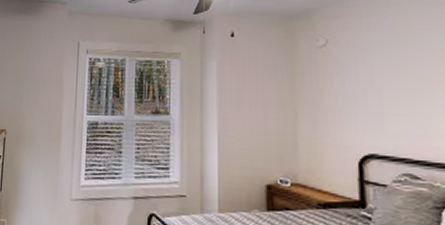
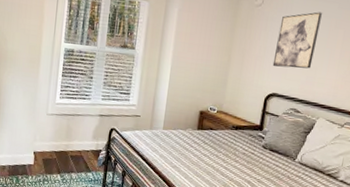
wall art: none [358,43,421,118] -> present [272,12,323,69]

